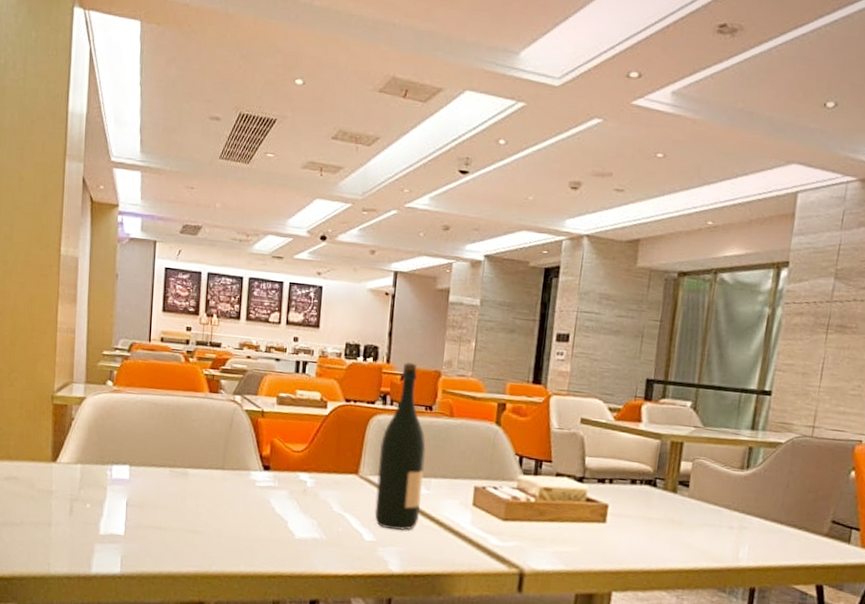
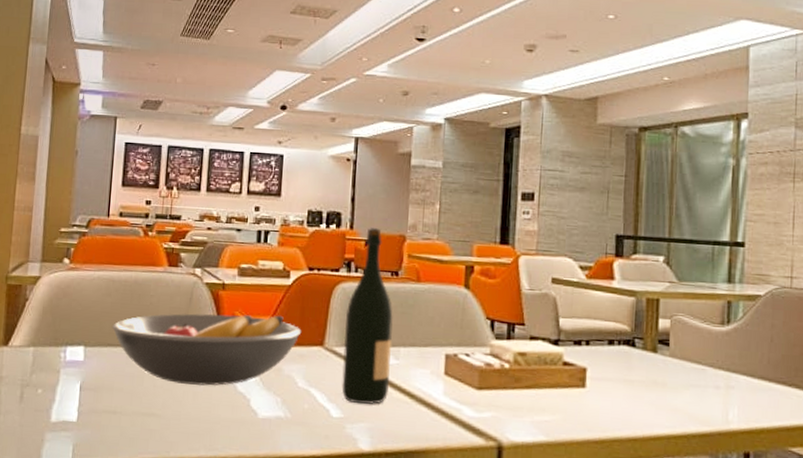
fruit bowl: none [155,438,338,507] -> present [111,313,302,386]

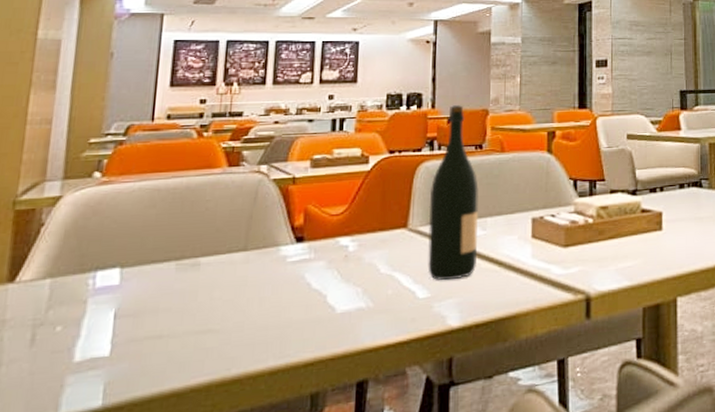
fruit bowl: present [111,313,302,386] -> none [156,202,383,292]

